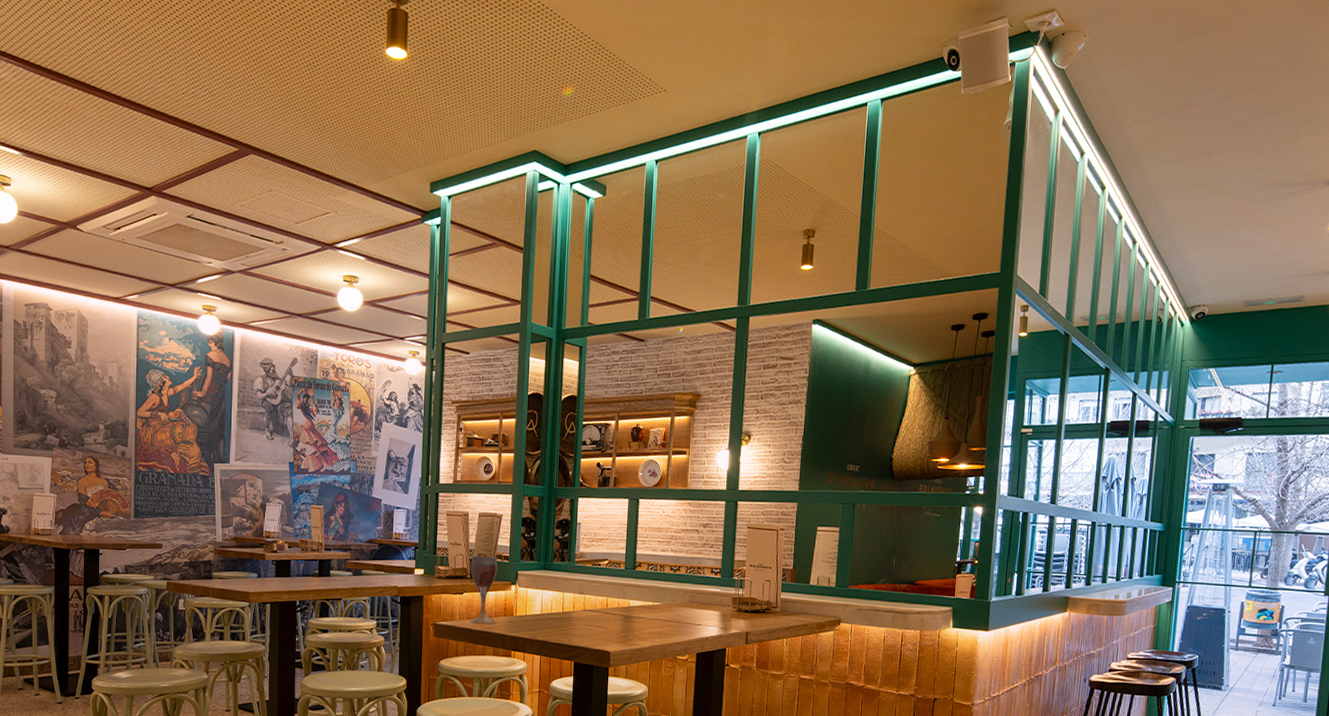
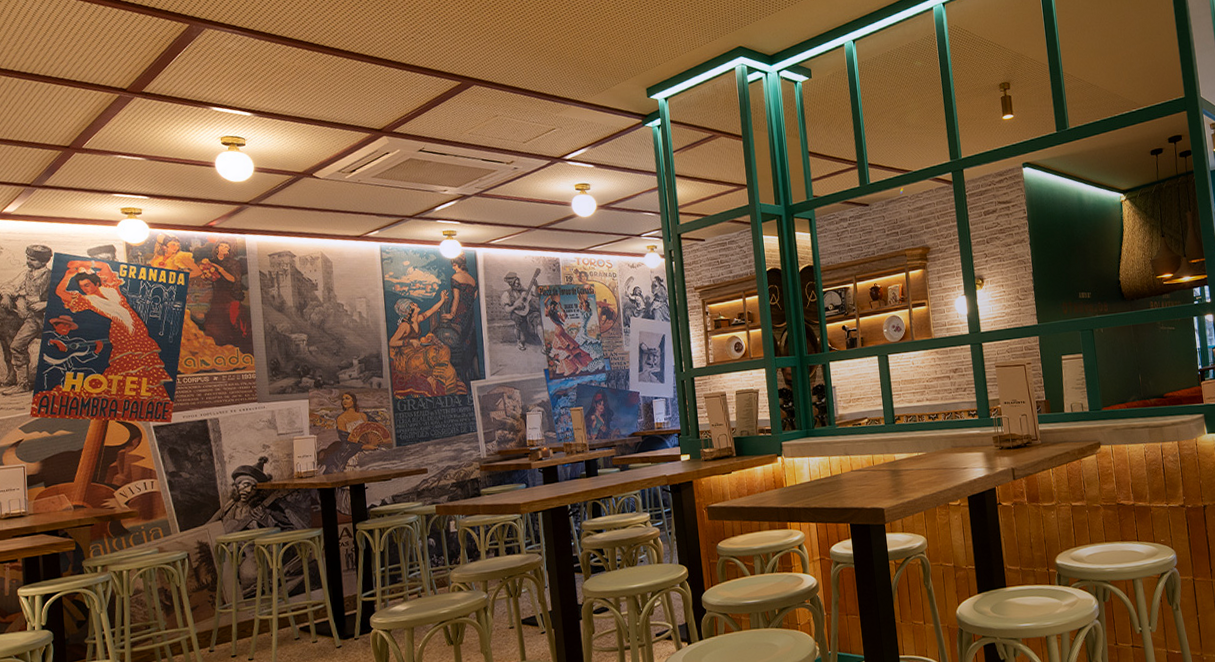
cup: present [469,556,498,625] -> none [734,431,767,502]

